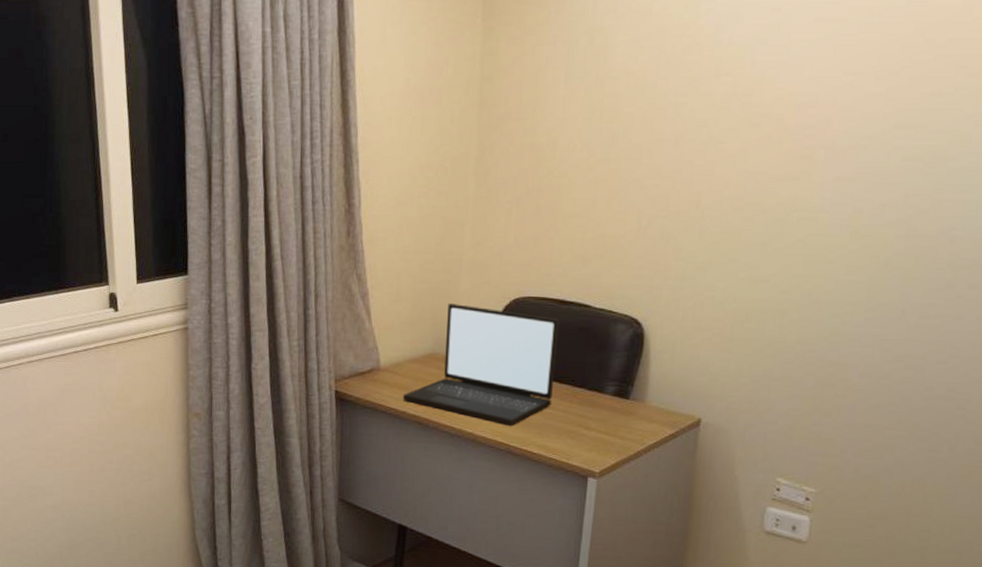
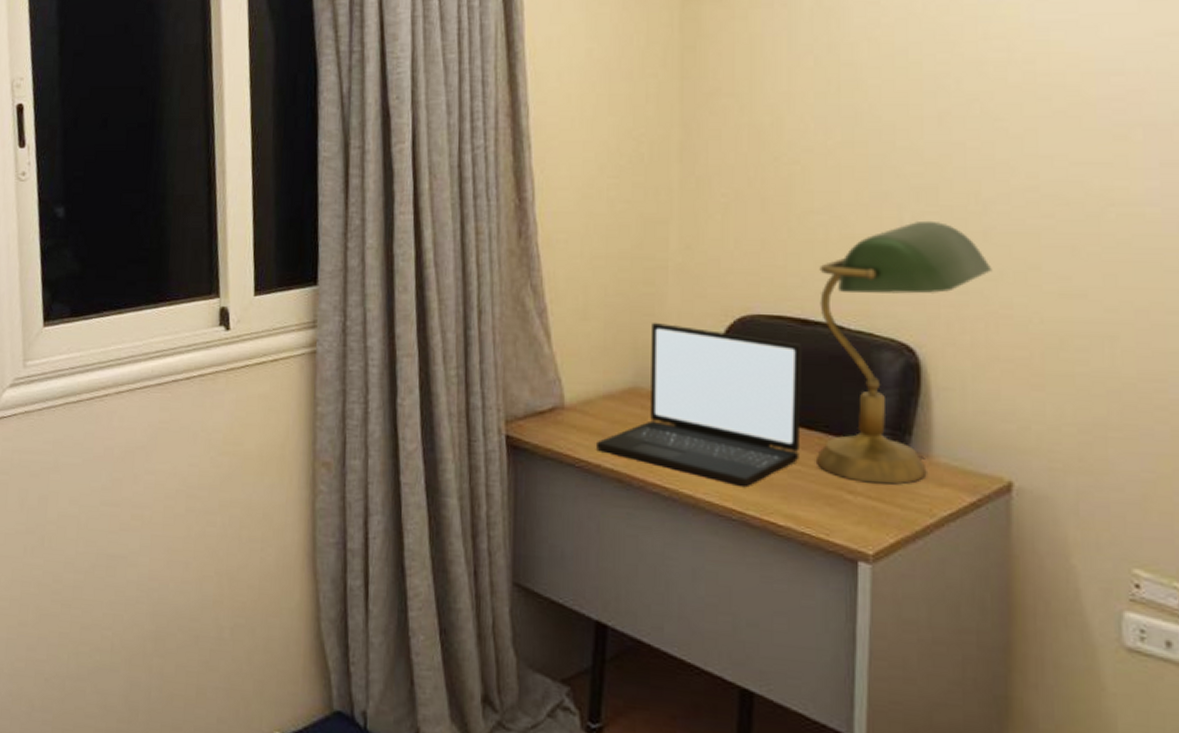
desk lamp: none [564,223,703,422] -> present [817,220,992,485]

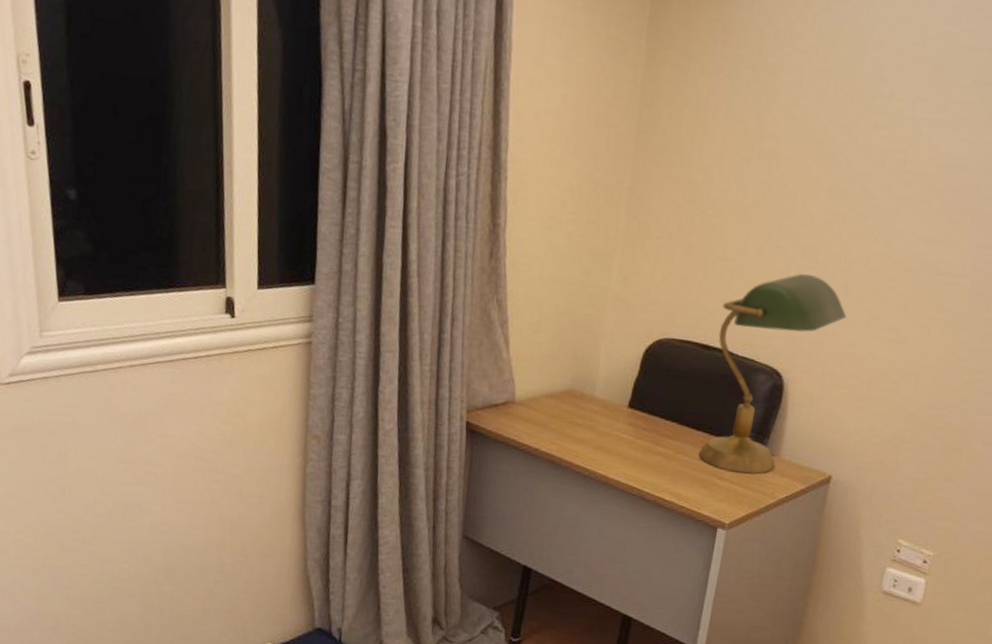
laptop: present [595,322,803,486] -> none [536,338,702,470]

